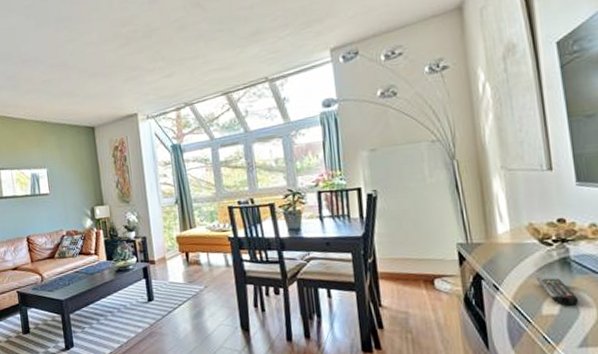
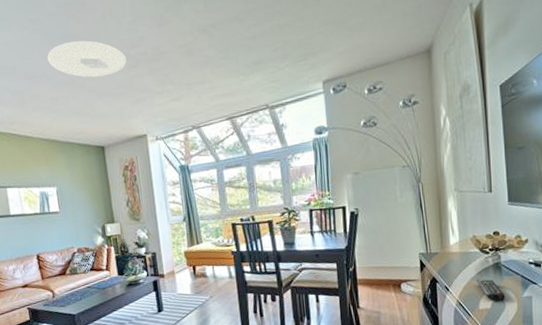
ceiling light: none [41,22,118,59] -> present [47,40,127,78]

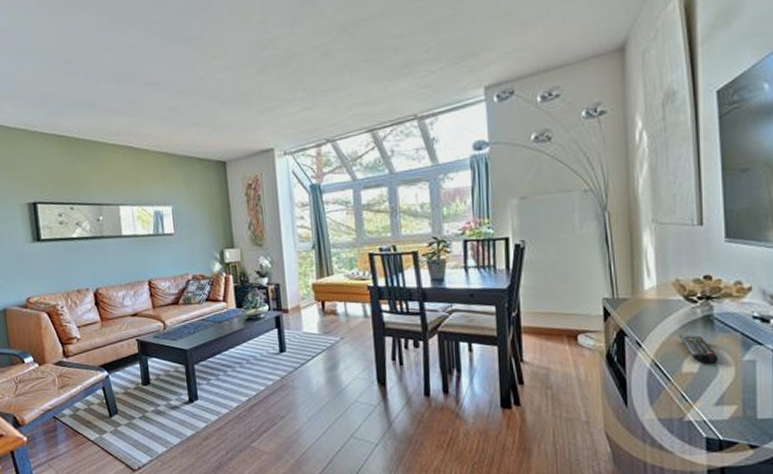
ceiling light: present [47,40,127,78] -> none [167,42,254,85]

